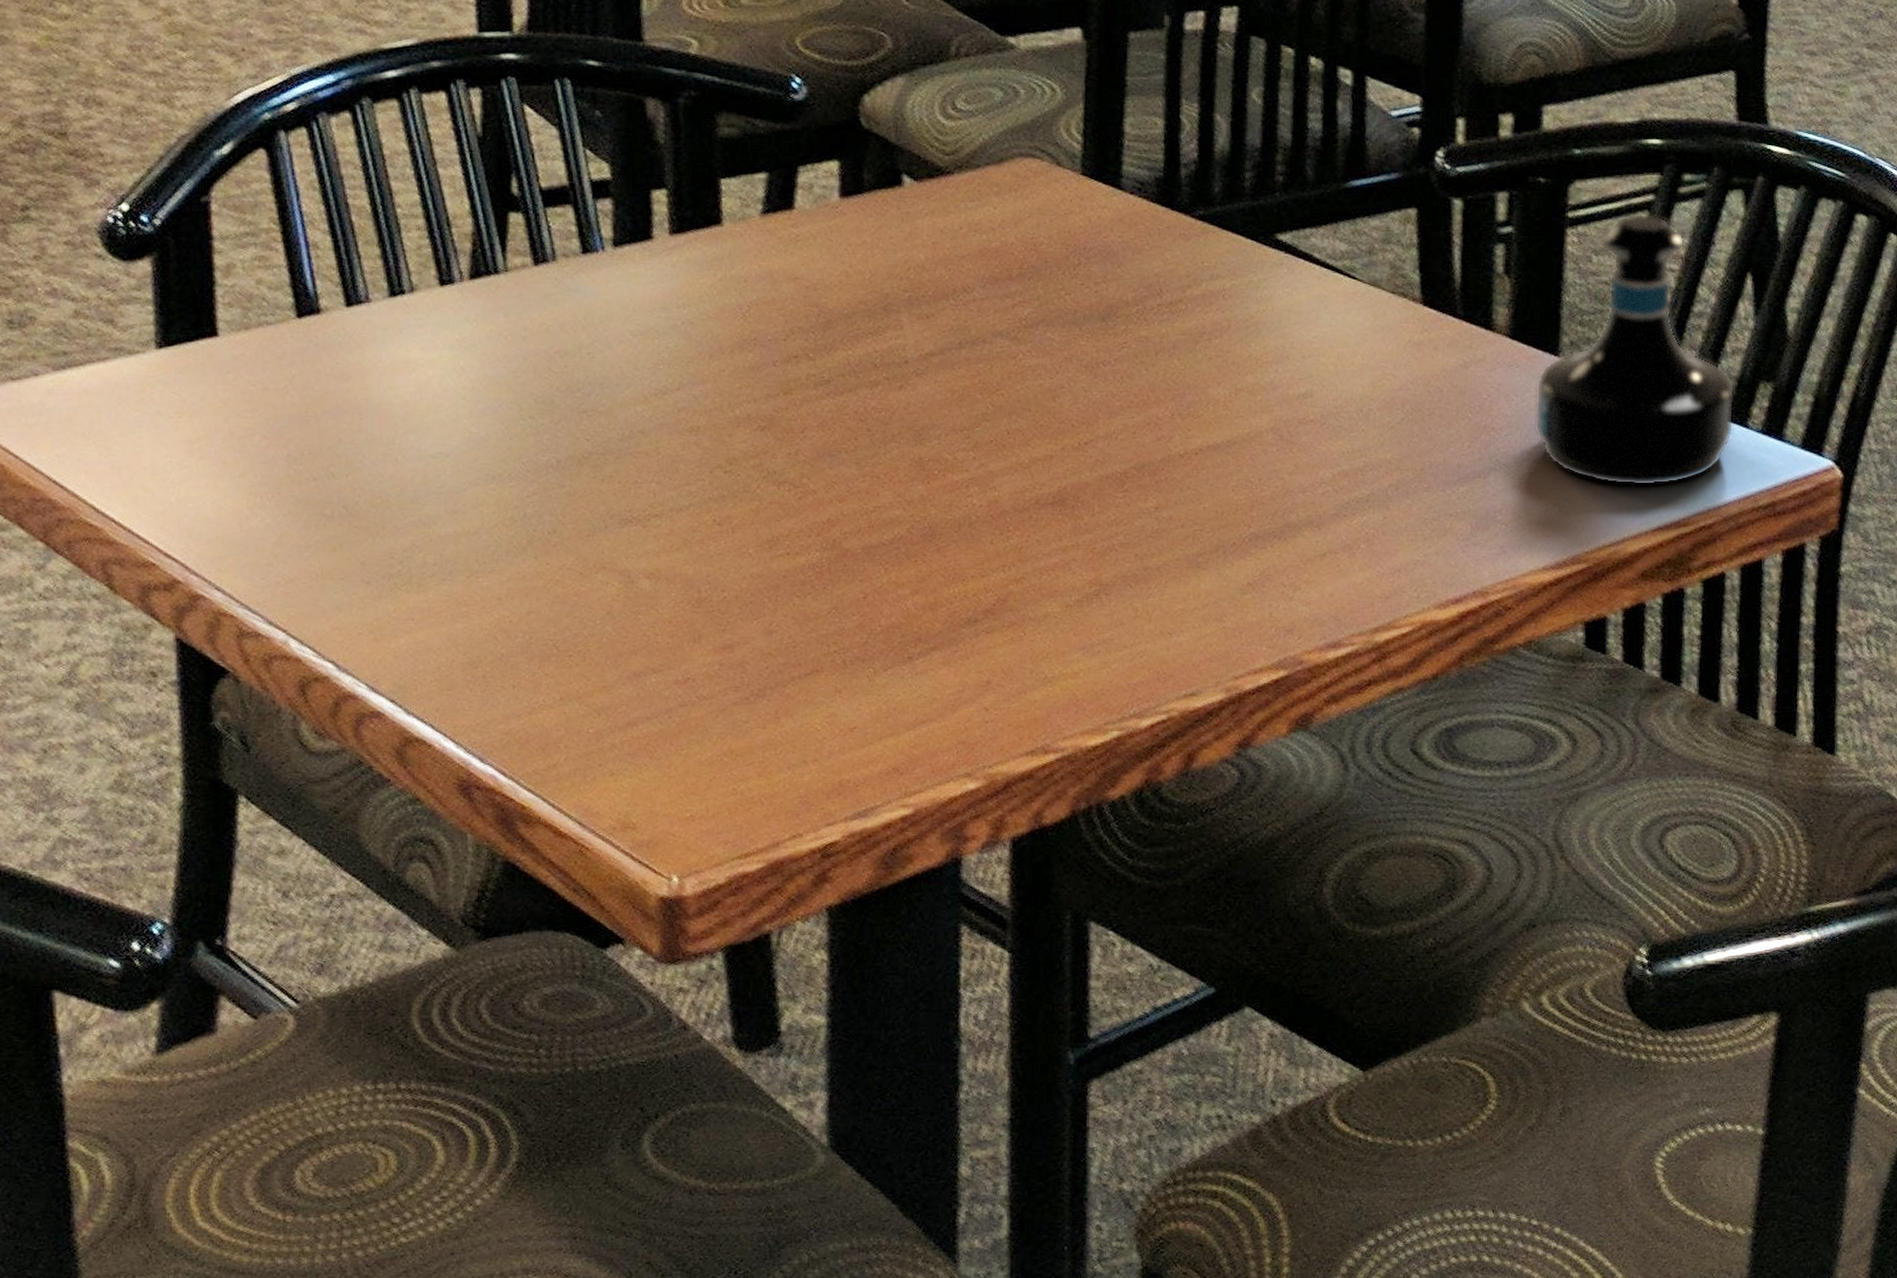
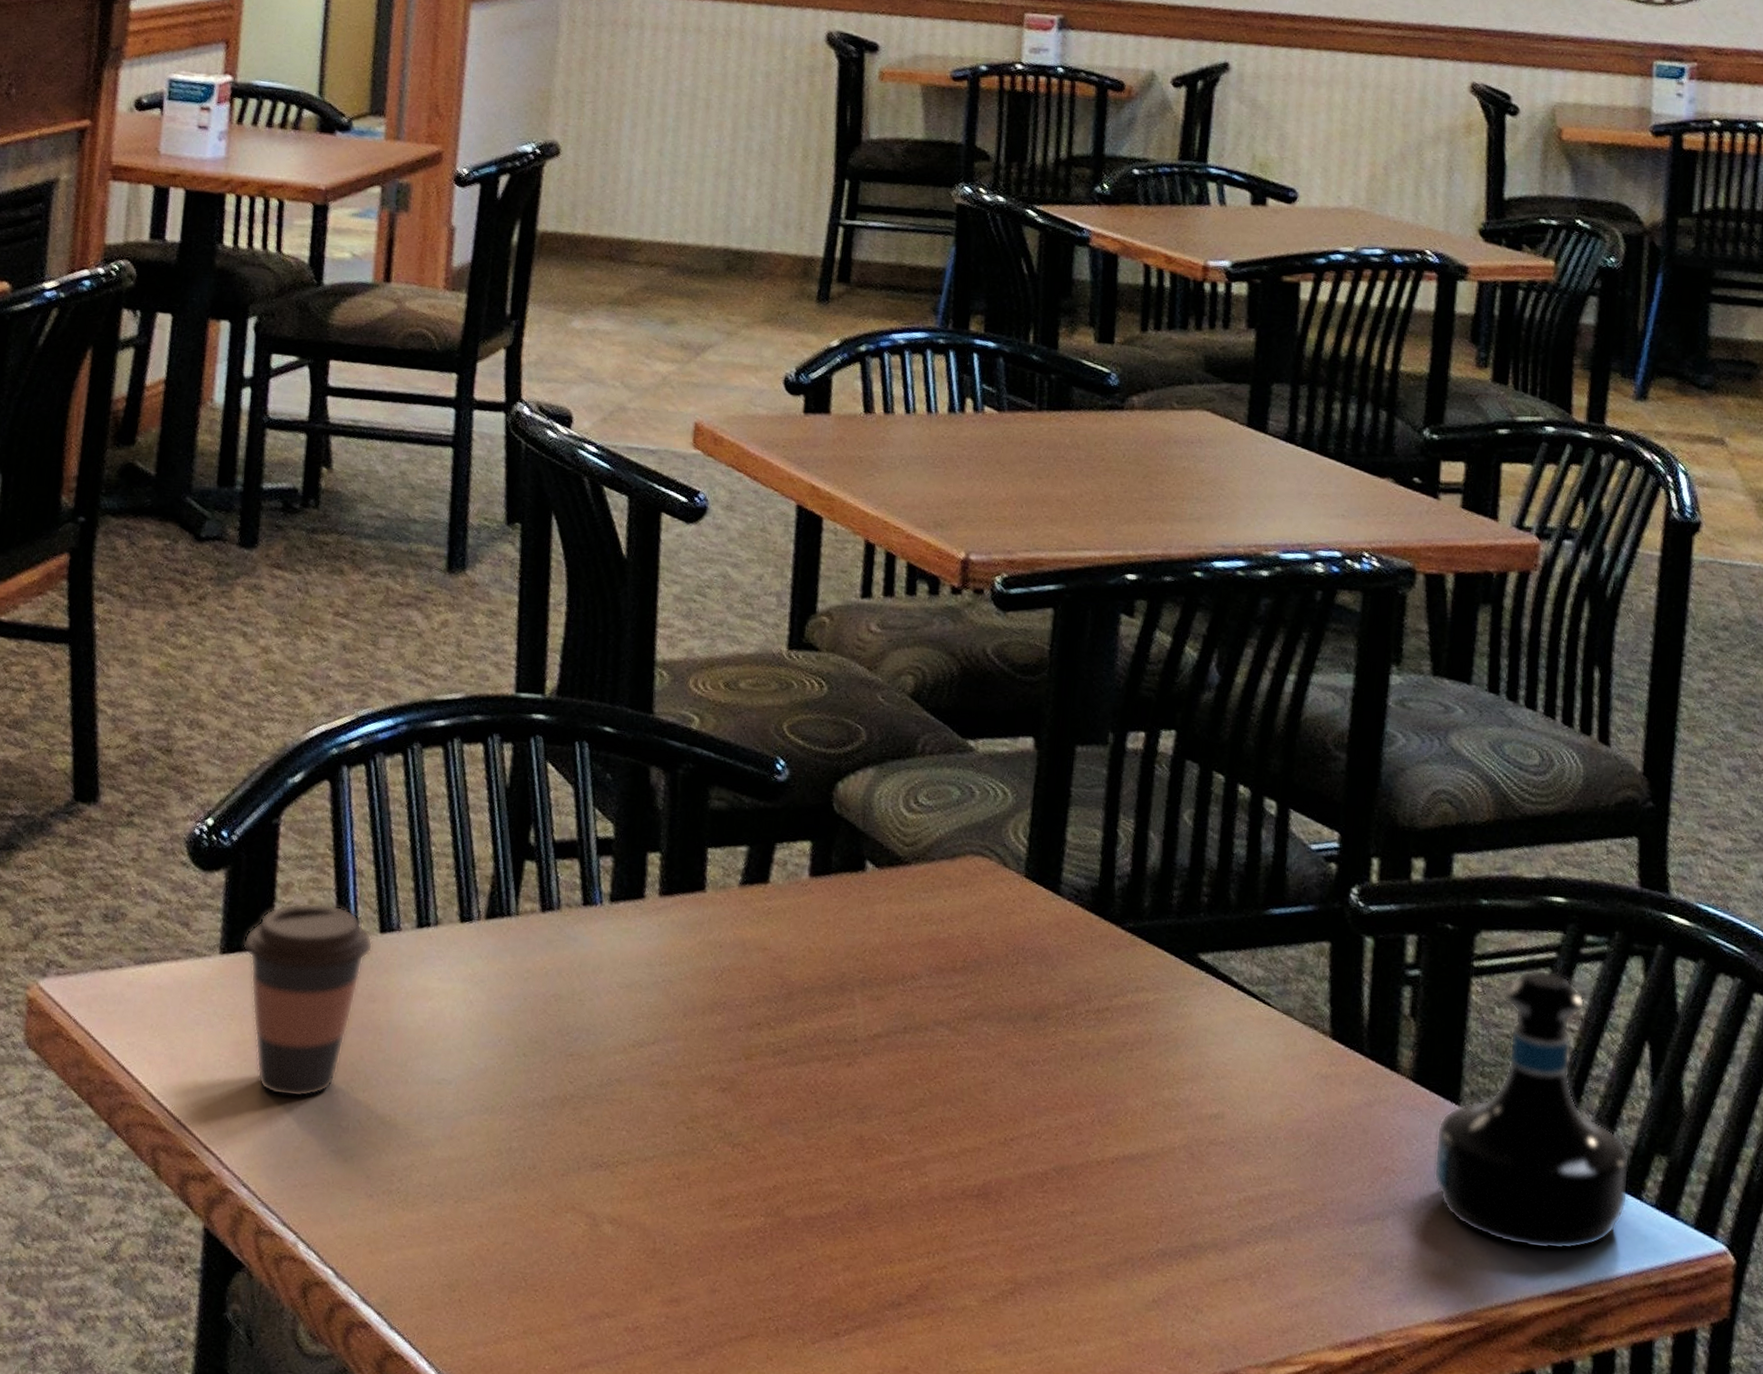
coffee cup: none [183,282,339,491] -> present [243,902,373,1098]

